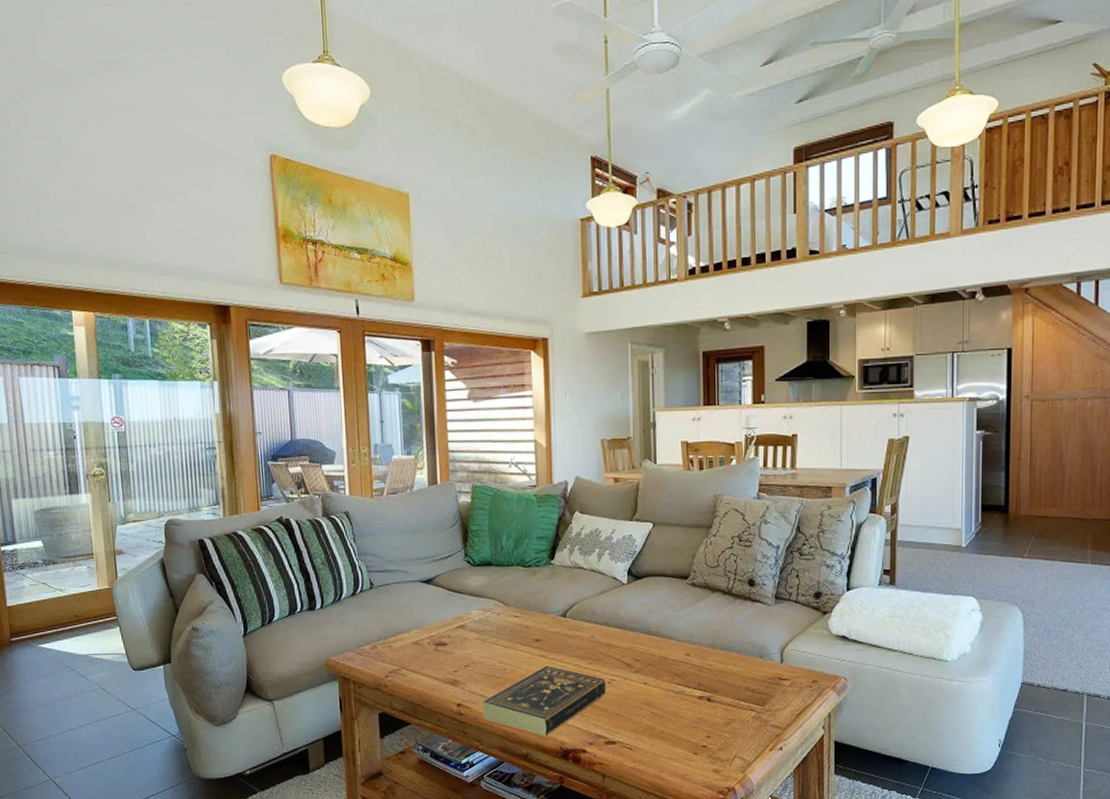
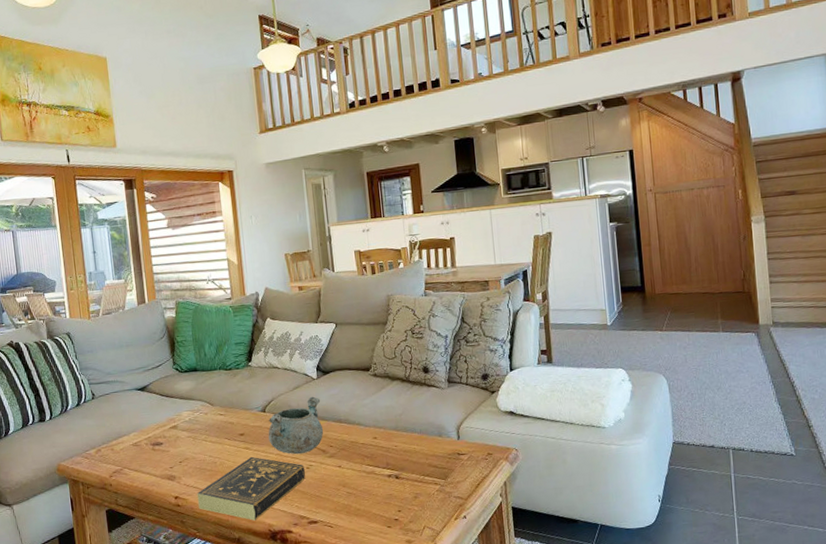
decorative bowl: none [567,603,631,667] -> present [268,396,324,455]

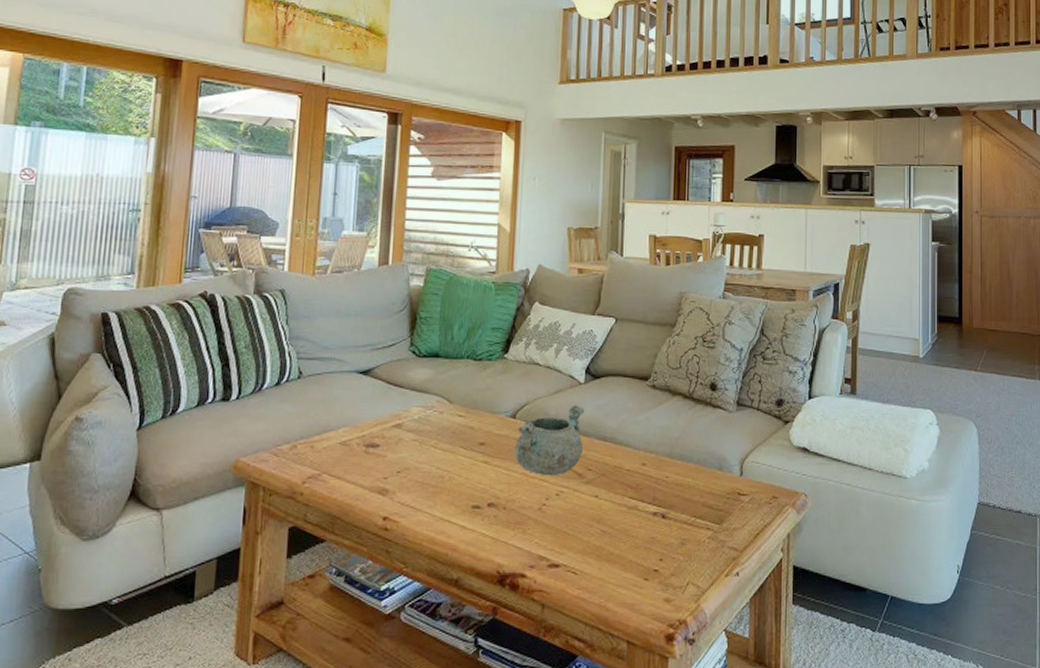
book: present [197,456,305,521] -> none [411,473,553,557]

